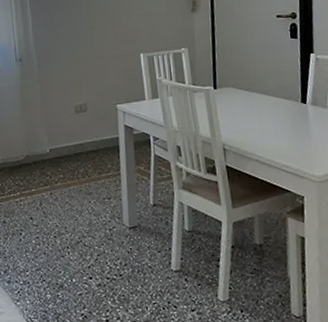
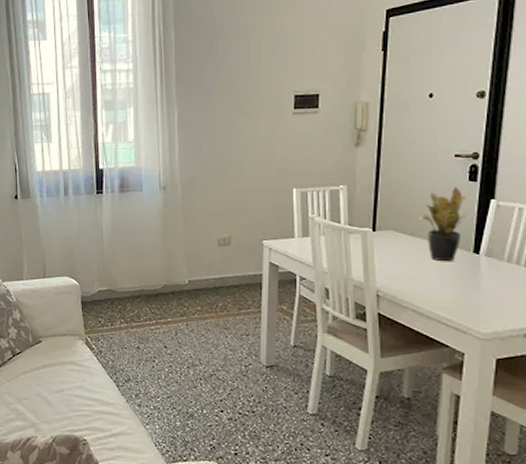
potted plant: none [252,43,294,113] -> present [418,186,469,262]

